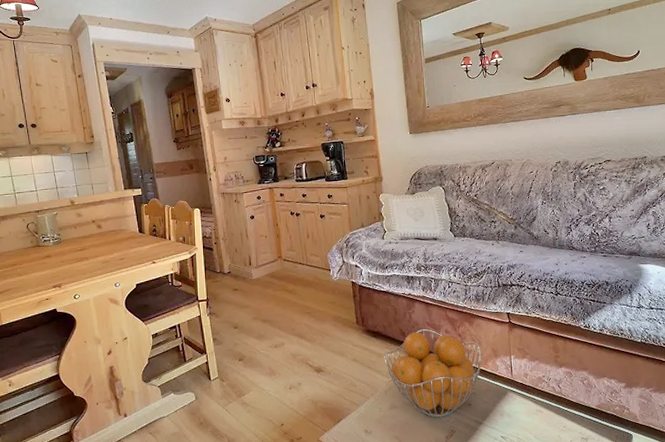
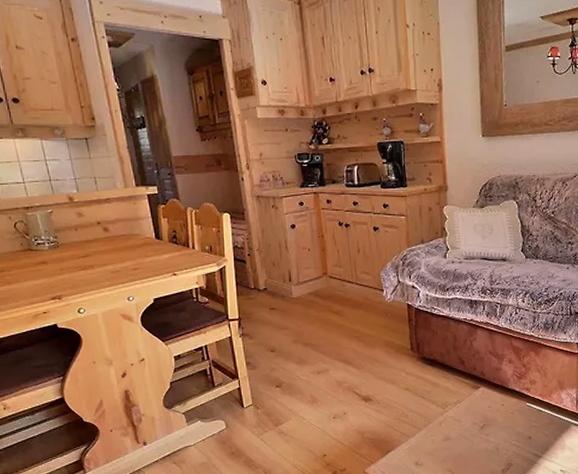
fruit basket: present [384,329,482,418] -> none [440,358,546,450]

